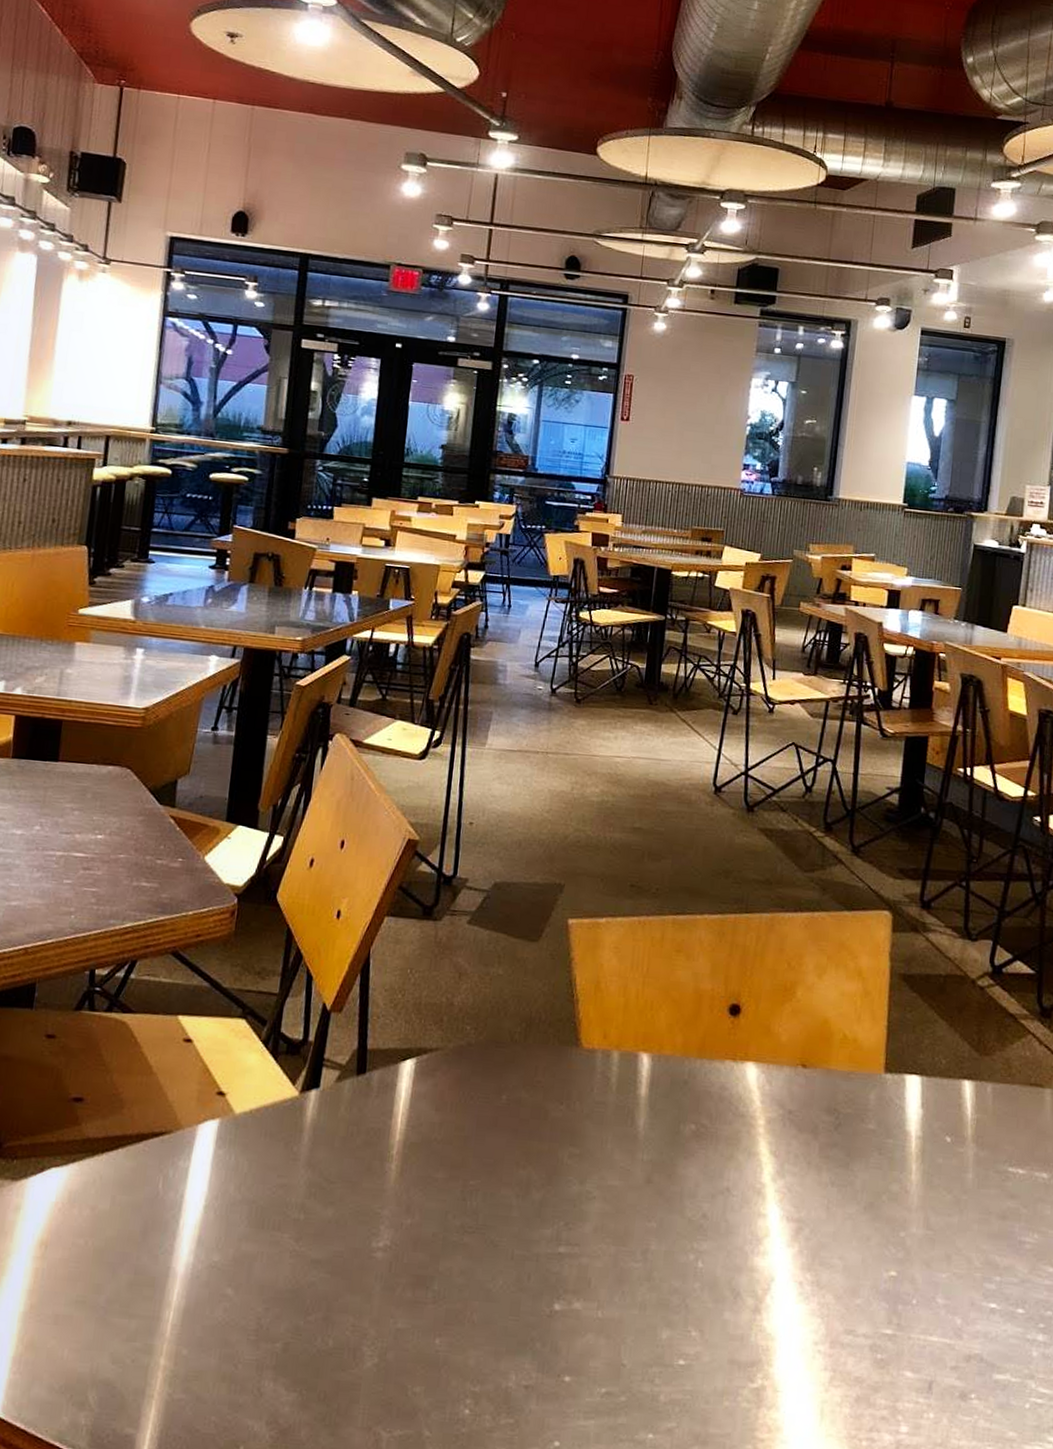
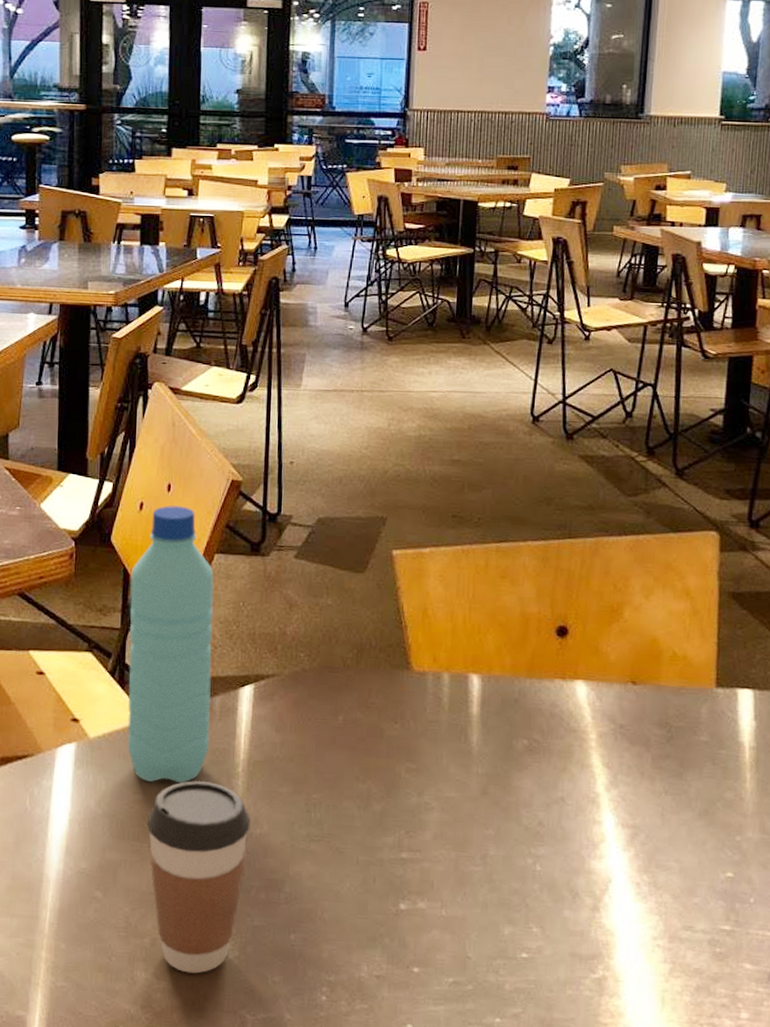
water bottle: none [275,863,383,1166] -> present [127,505,214,783]
coffee cup: none [289,1164,402,1384] -> present [147,781,250,974]

